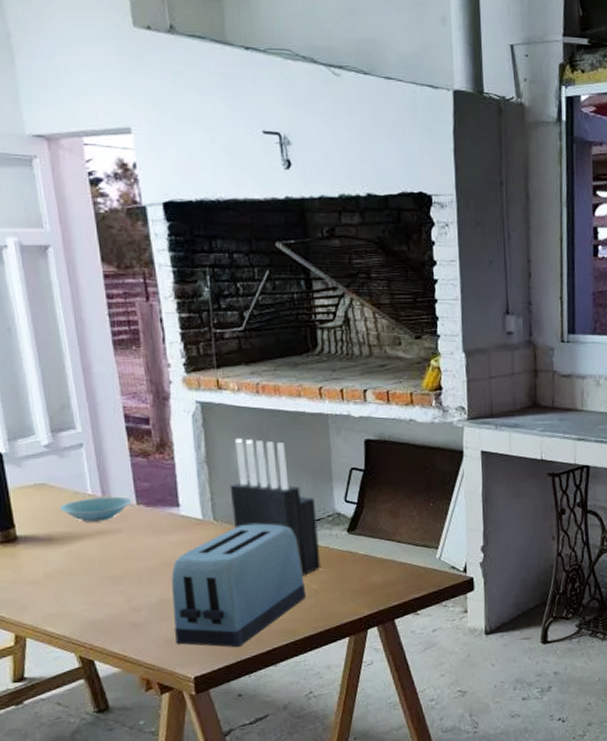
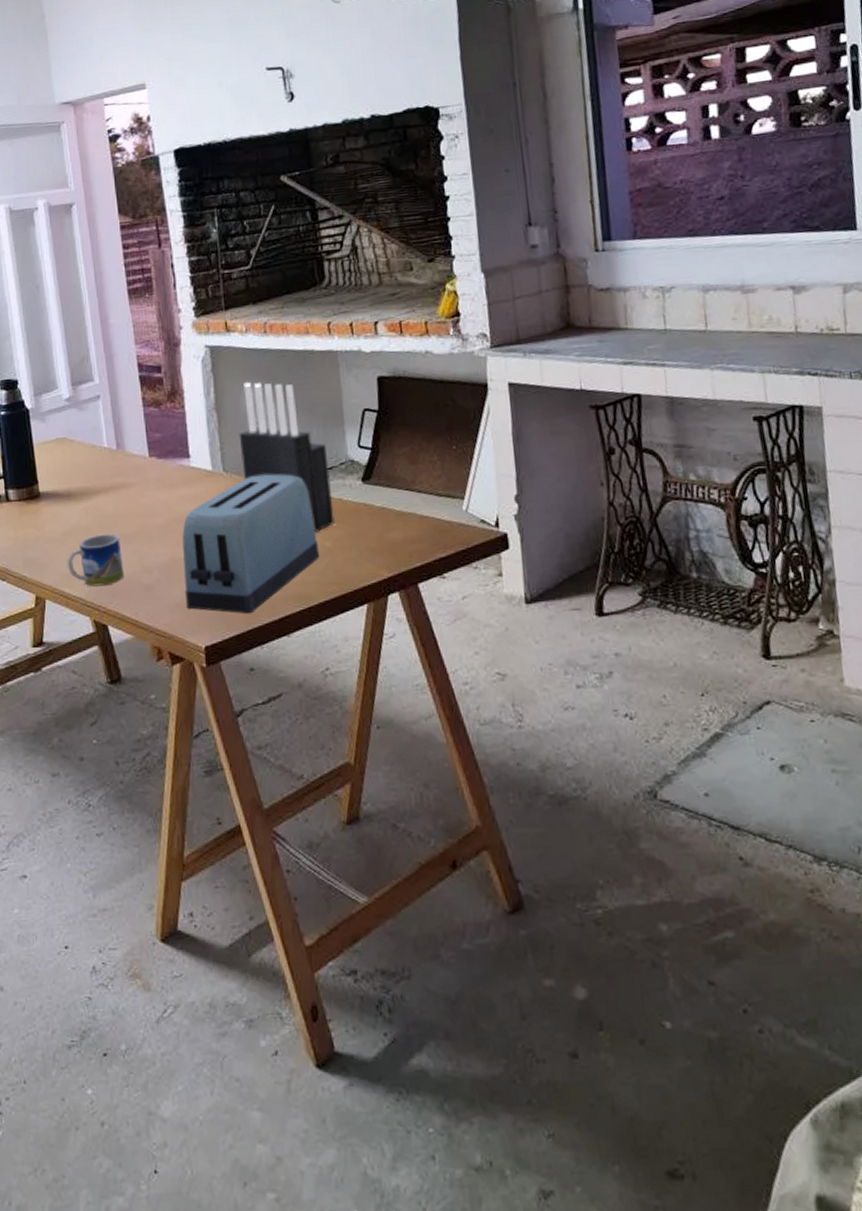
mug: none [48,576,112,626] -> present [66,533,125,587]
bowl: present [60,496,132,522] -> none [78,448,144,477]

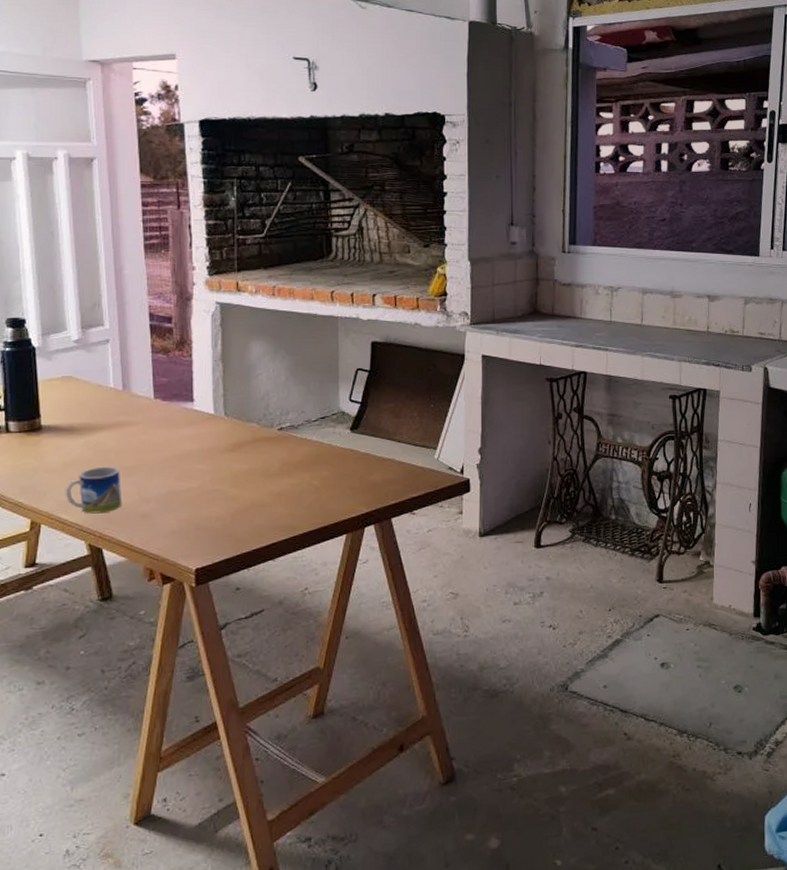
toaster: present [182,474,320,614] -> none [179,420,308,541]
knife block: present [239,382,335,533] -> none [241,338,323,472]

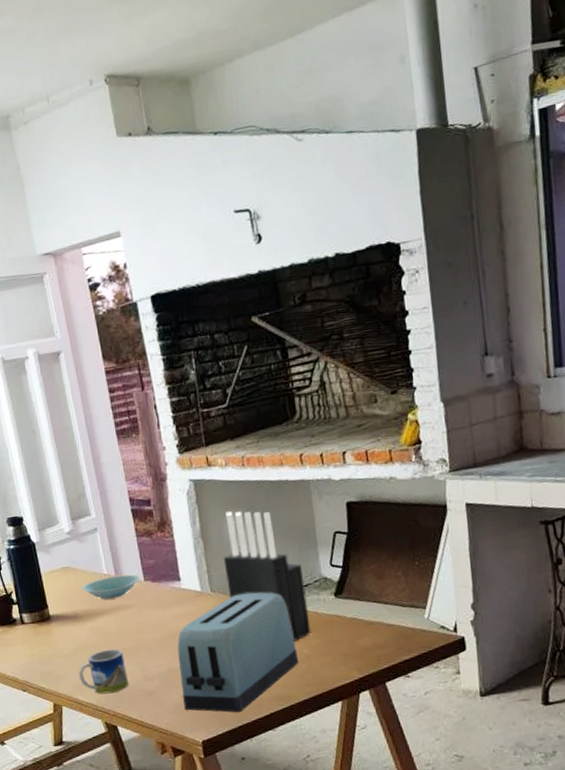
bowl: none [83,390,150,414] -> present [82,574,140,600]
toaster: none [179,420,308,541] -> present [177,592,299,713]
knife block: none [241,338,323,472] -> present [223,511,311,642]

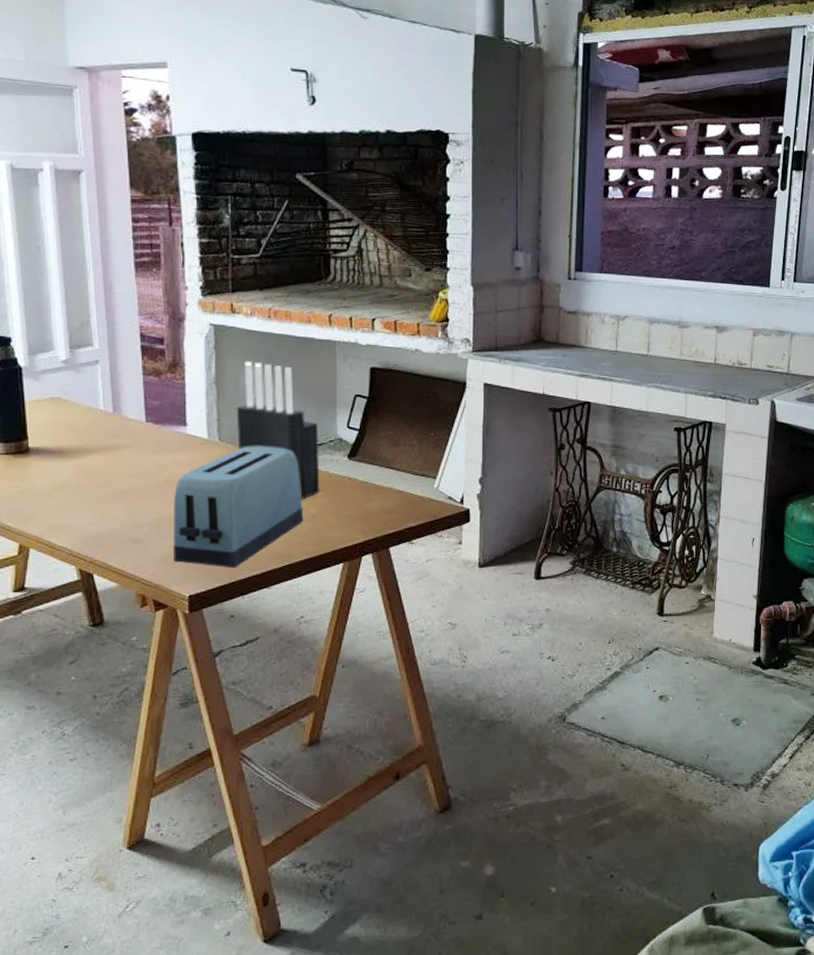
mug: present [78,648,129,694] -> none [54,490,114,538]
bowl: present [82,574,140,600] -> none [72,413,141,437]

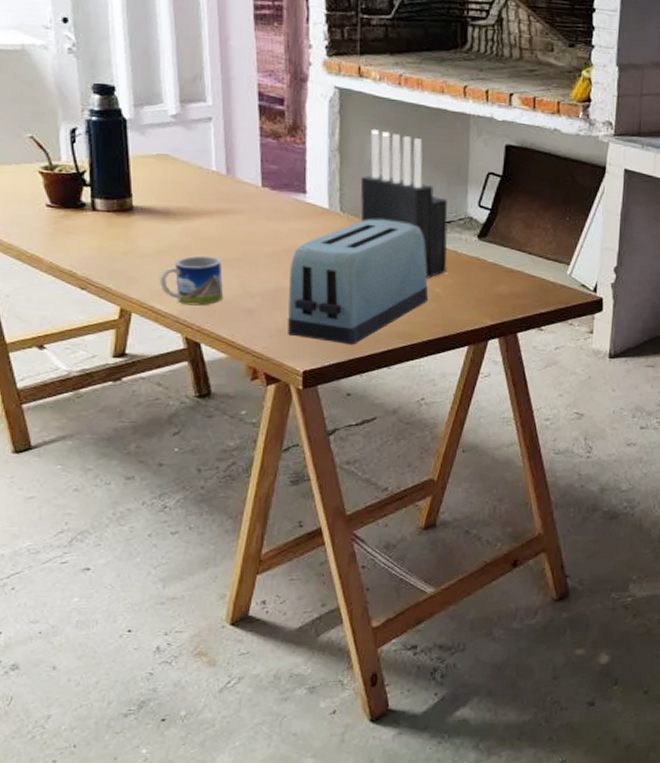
mug: none [54,490,114,538] -> present [159,255,224,306]

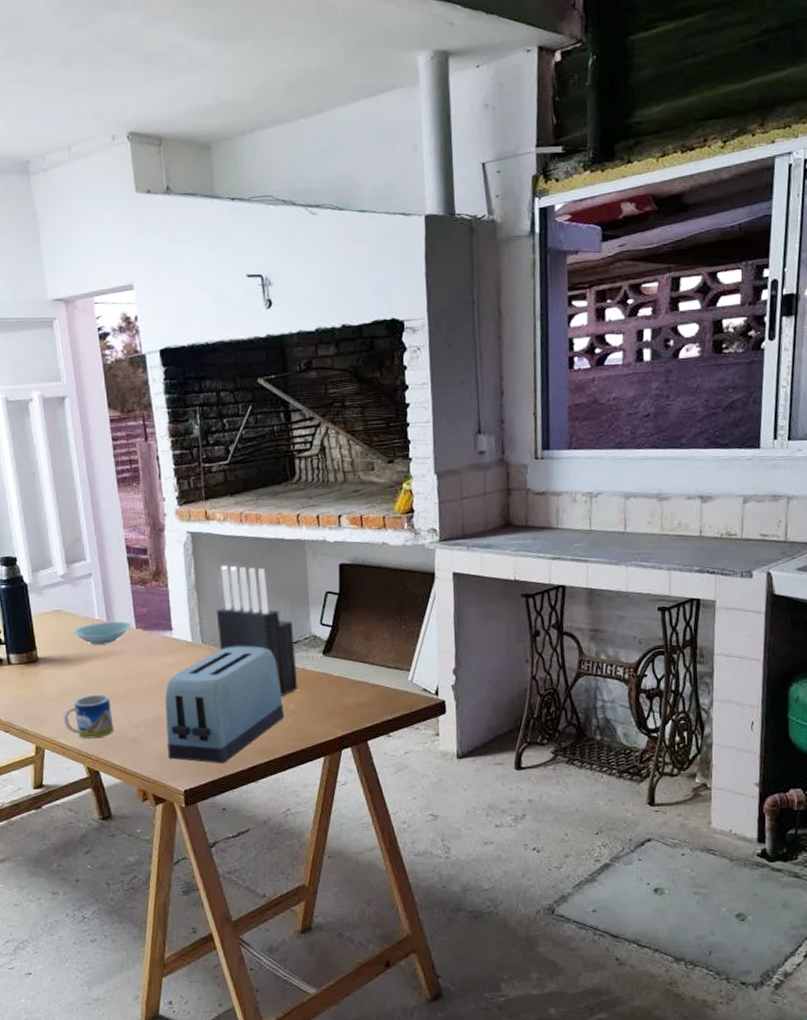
bowl: none [181,174,257,200] -> present [72,621,132,645]

